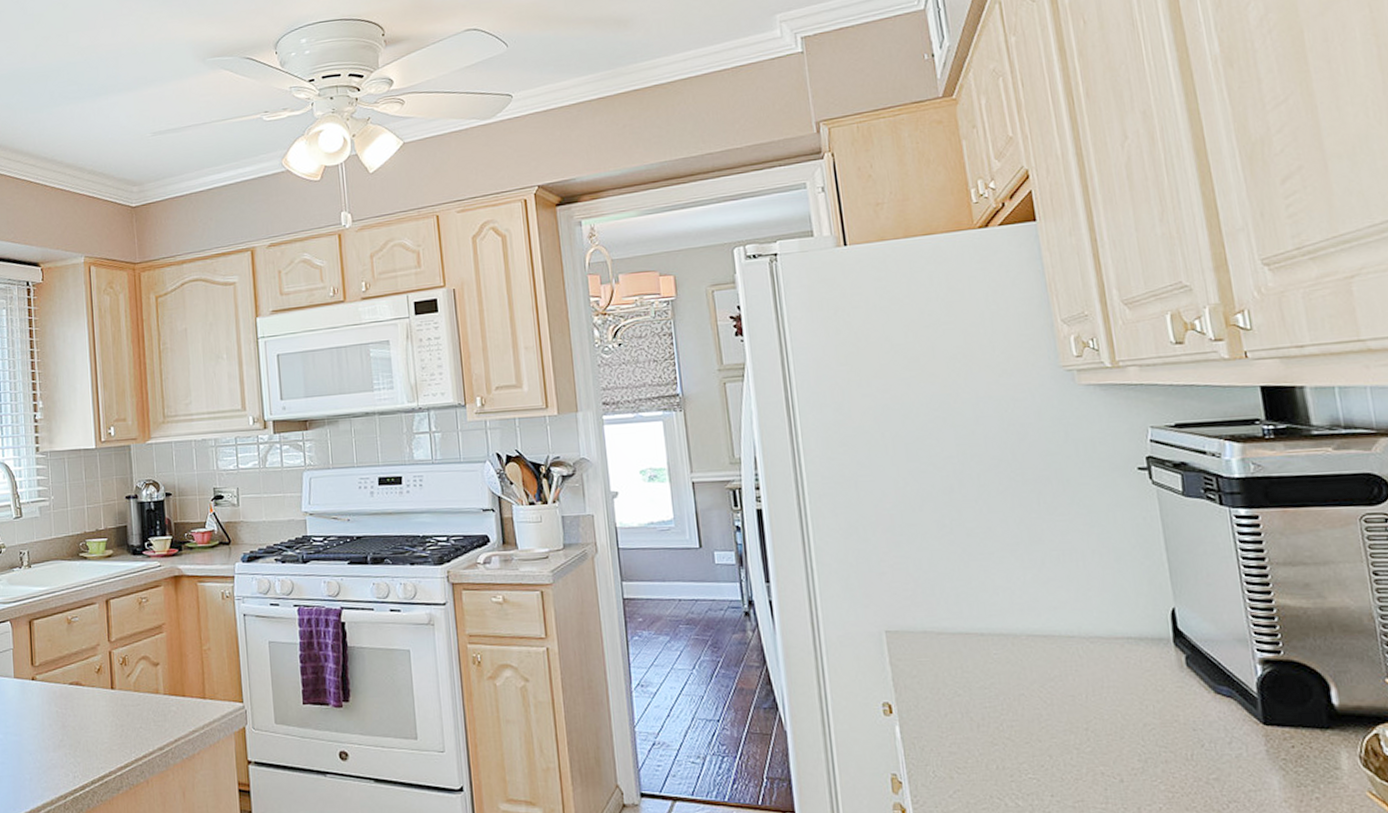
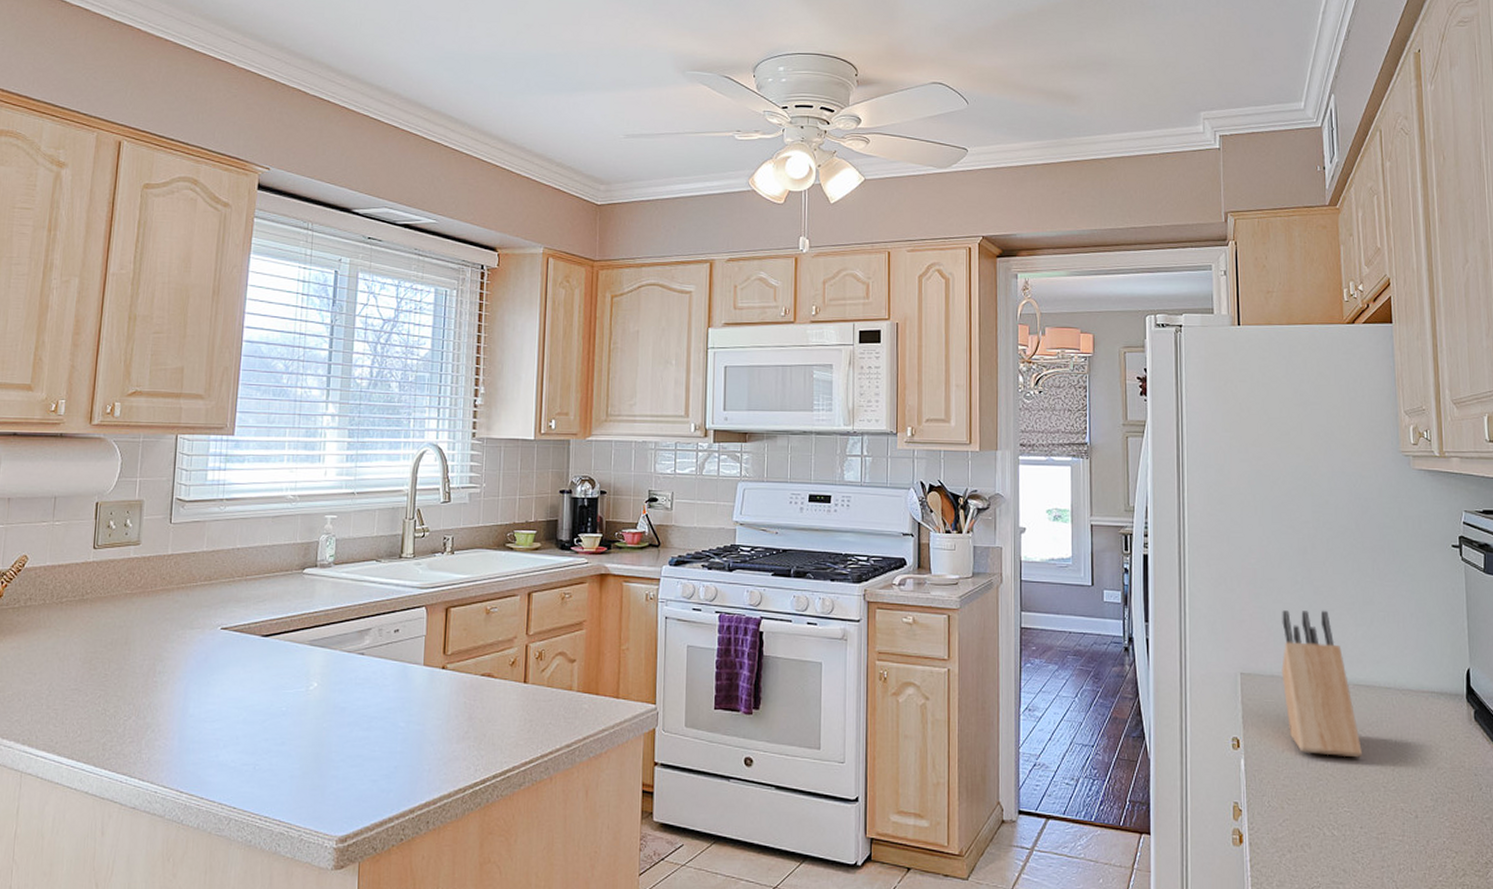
knife block: none [929,554,1045,718] -> present [1281,610,1362,758]

